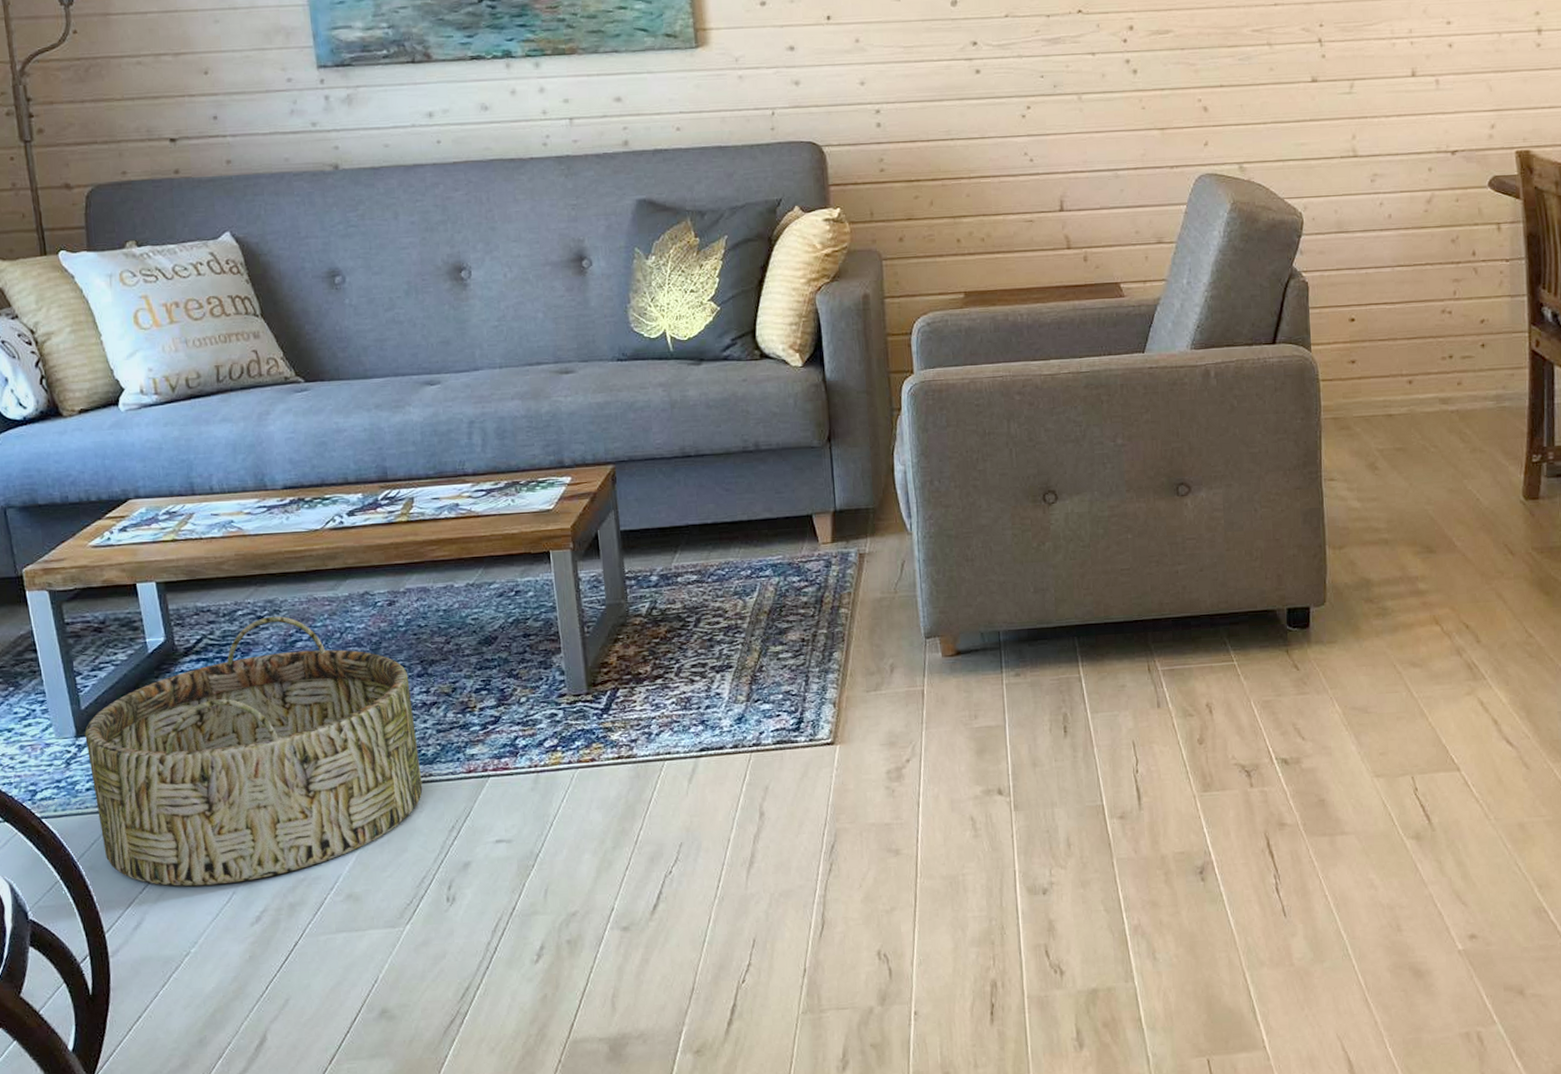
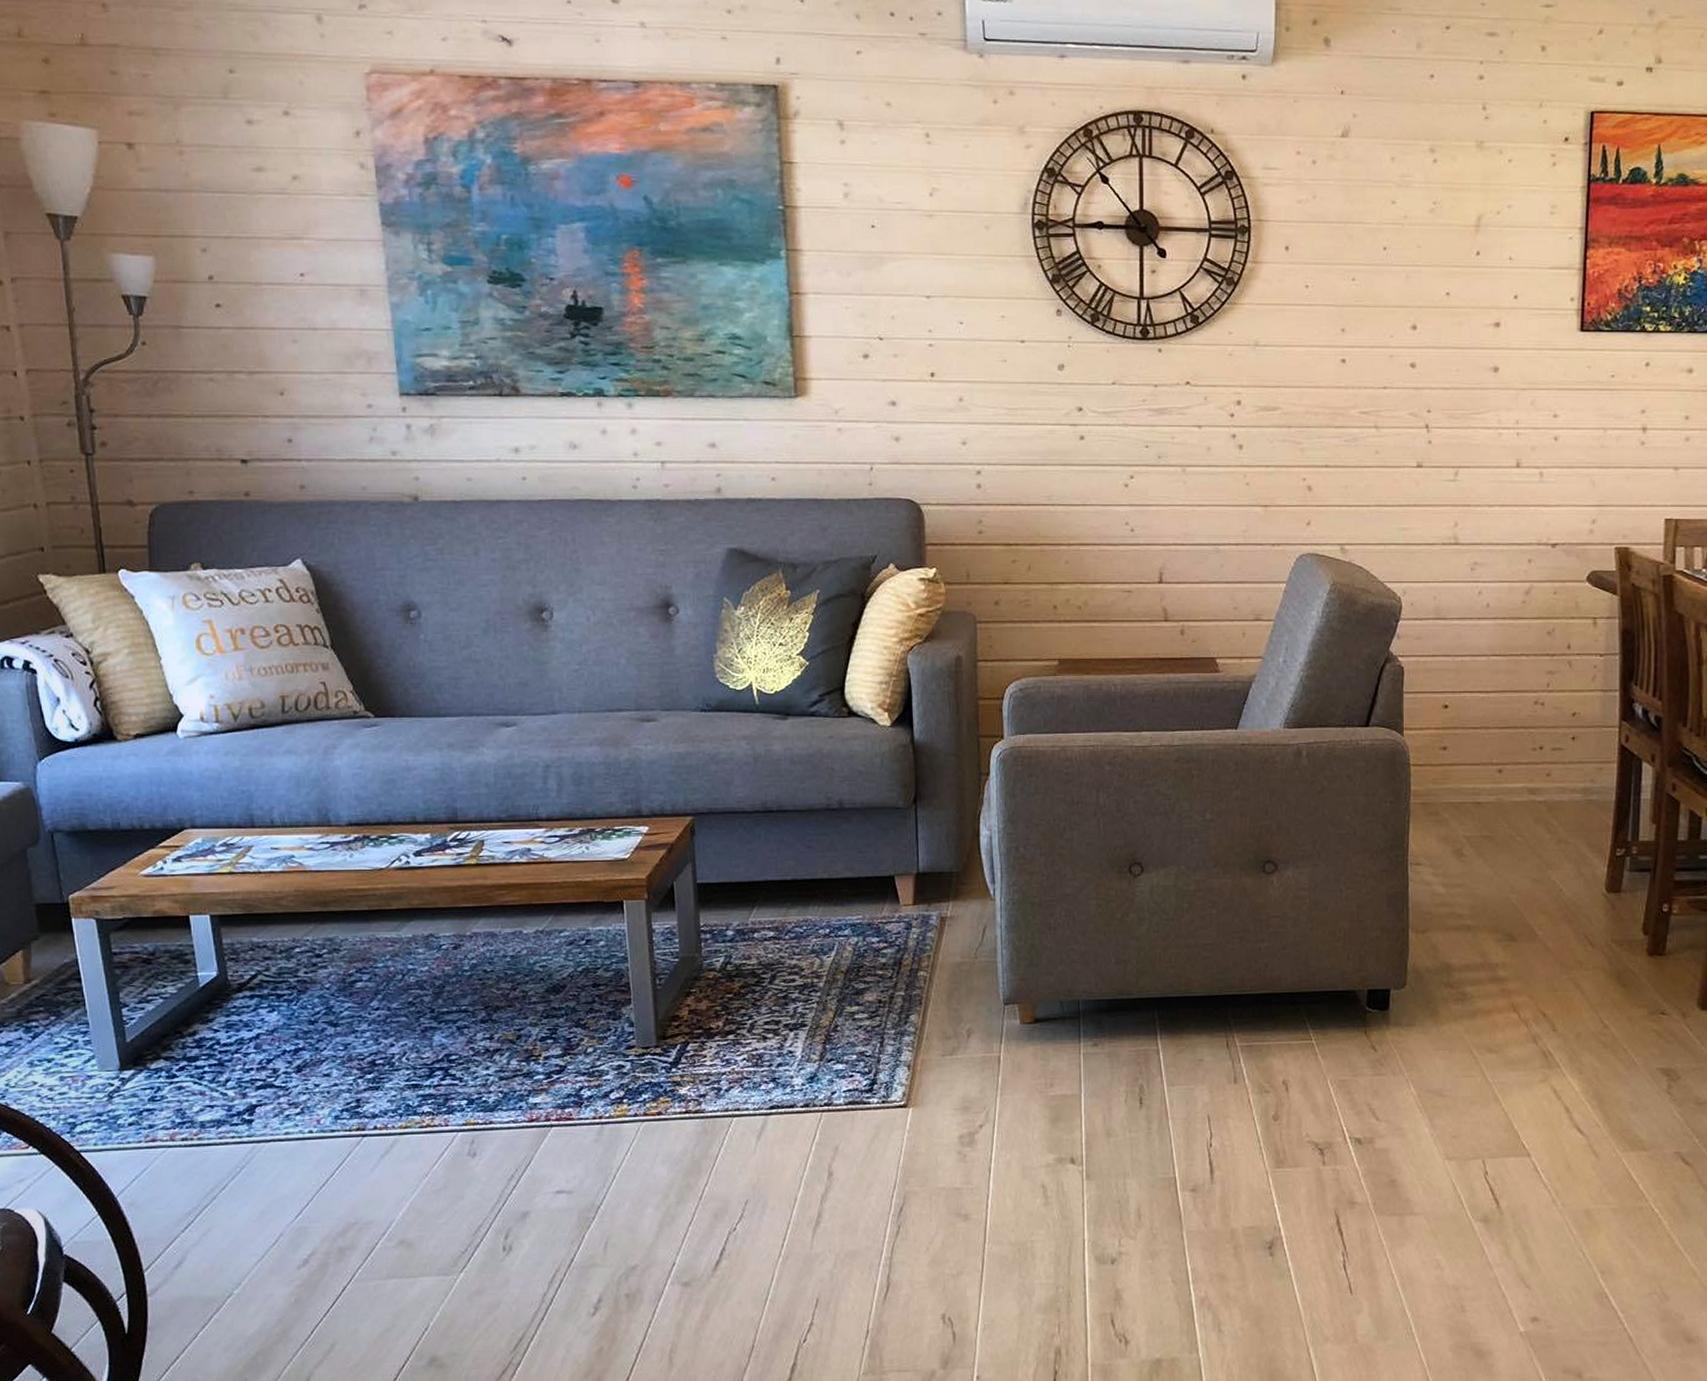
basket: present [85,616,423,887] -> none [129,955,482,1227]

